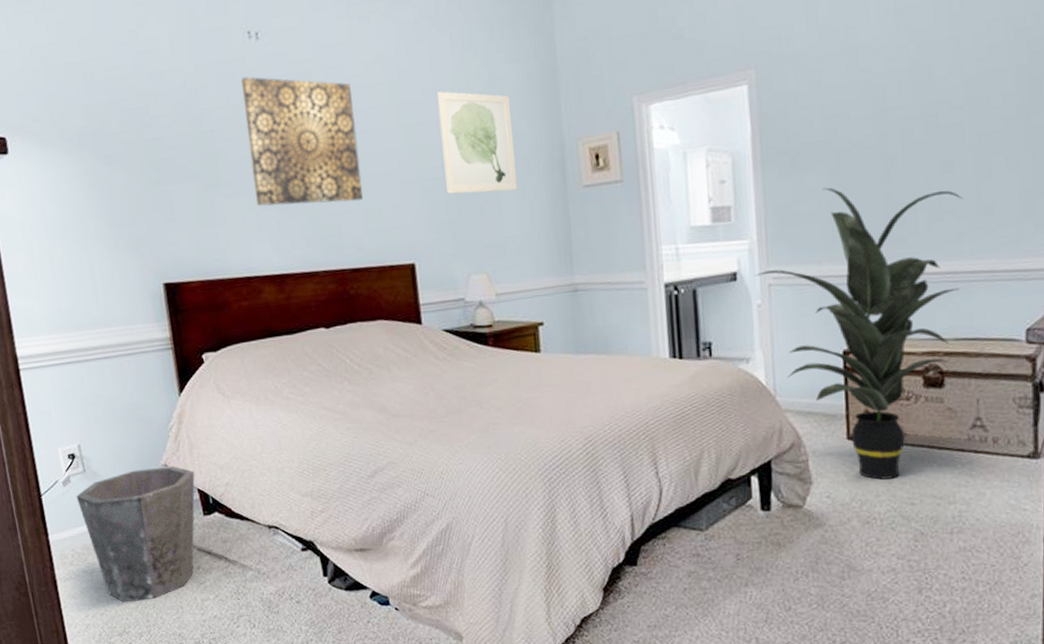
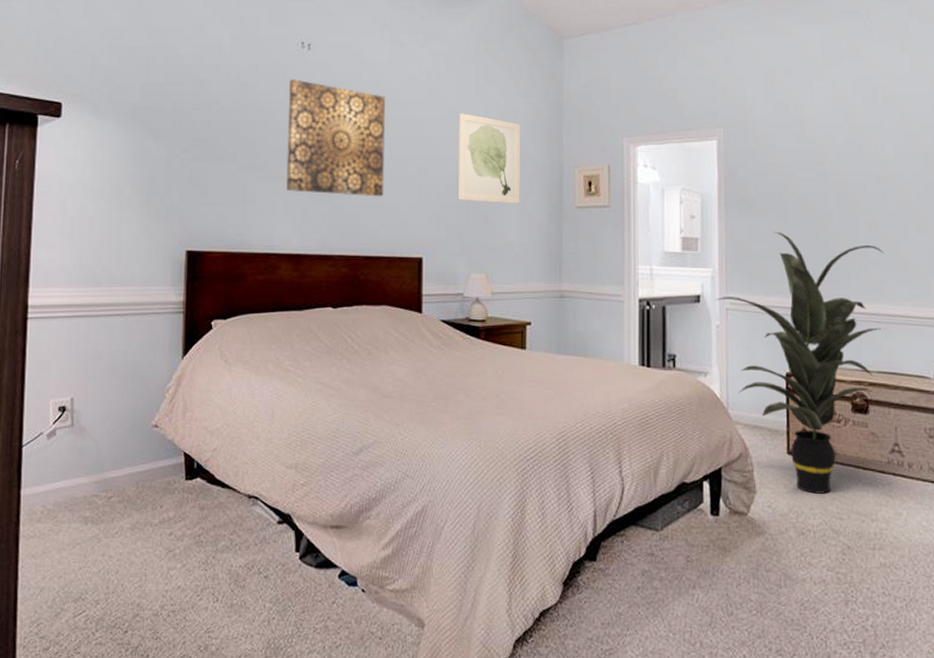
waste bin: present [76,466,195,603] -> none [58,427,184,566]

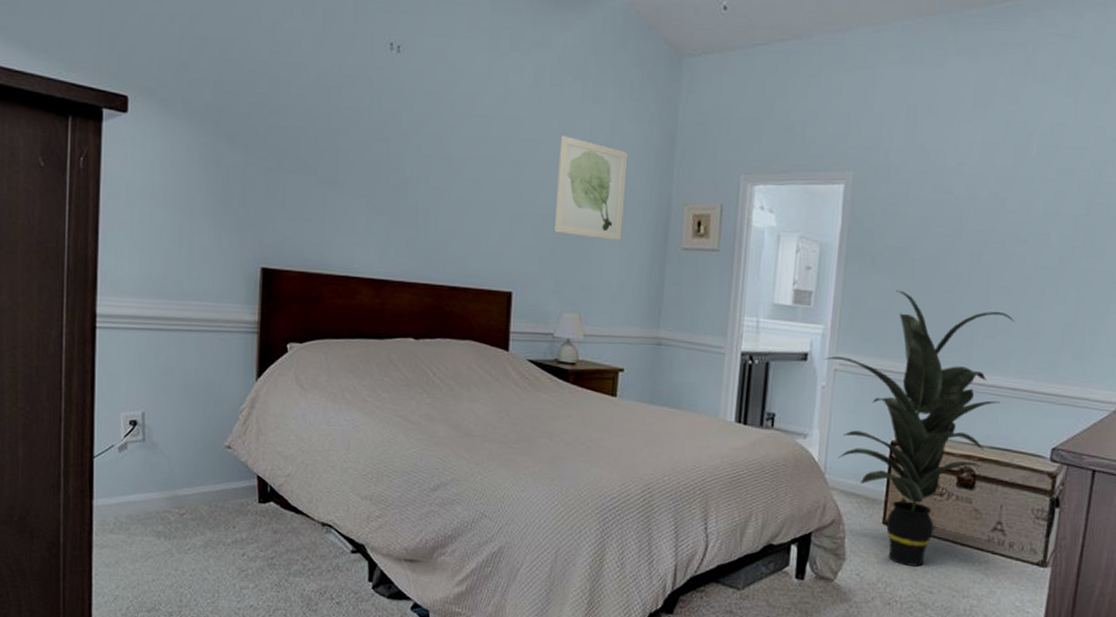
wall art: present [286,79,386,197] -> none [369,85,480,224]

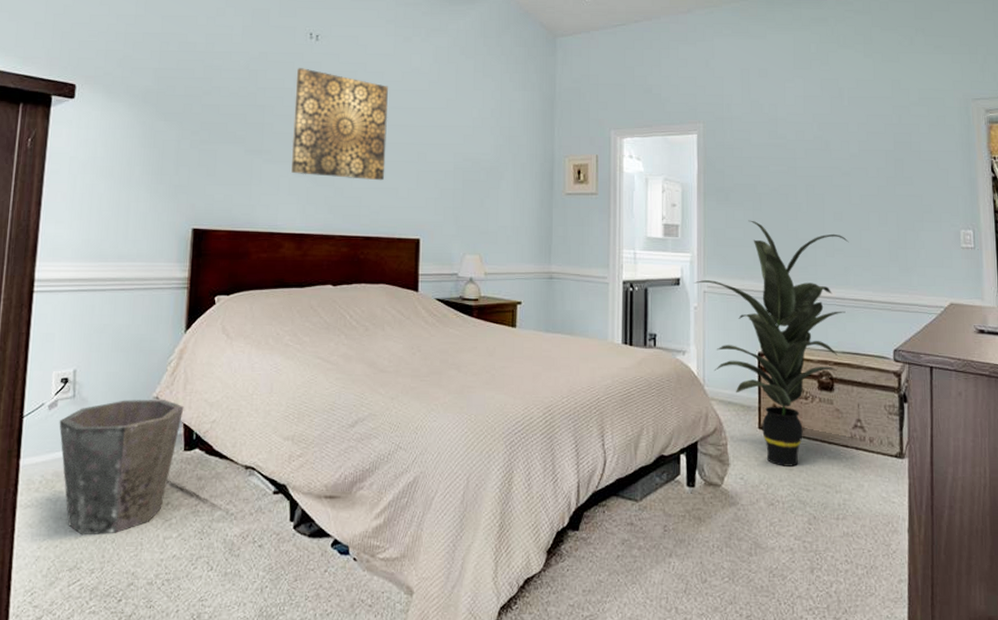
waste bin: none [130,447,257,580] -> present [59,399,184,536]
wall art: none [369,85,480,224] -> present [291,68,389,181]
wall art: present [555,135,628,241] -> none [455,103,516,189]

